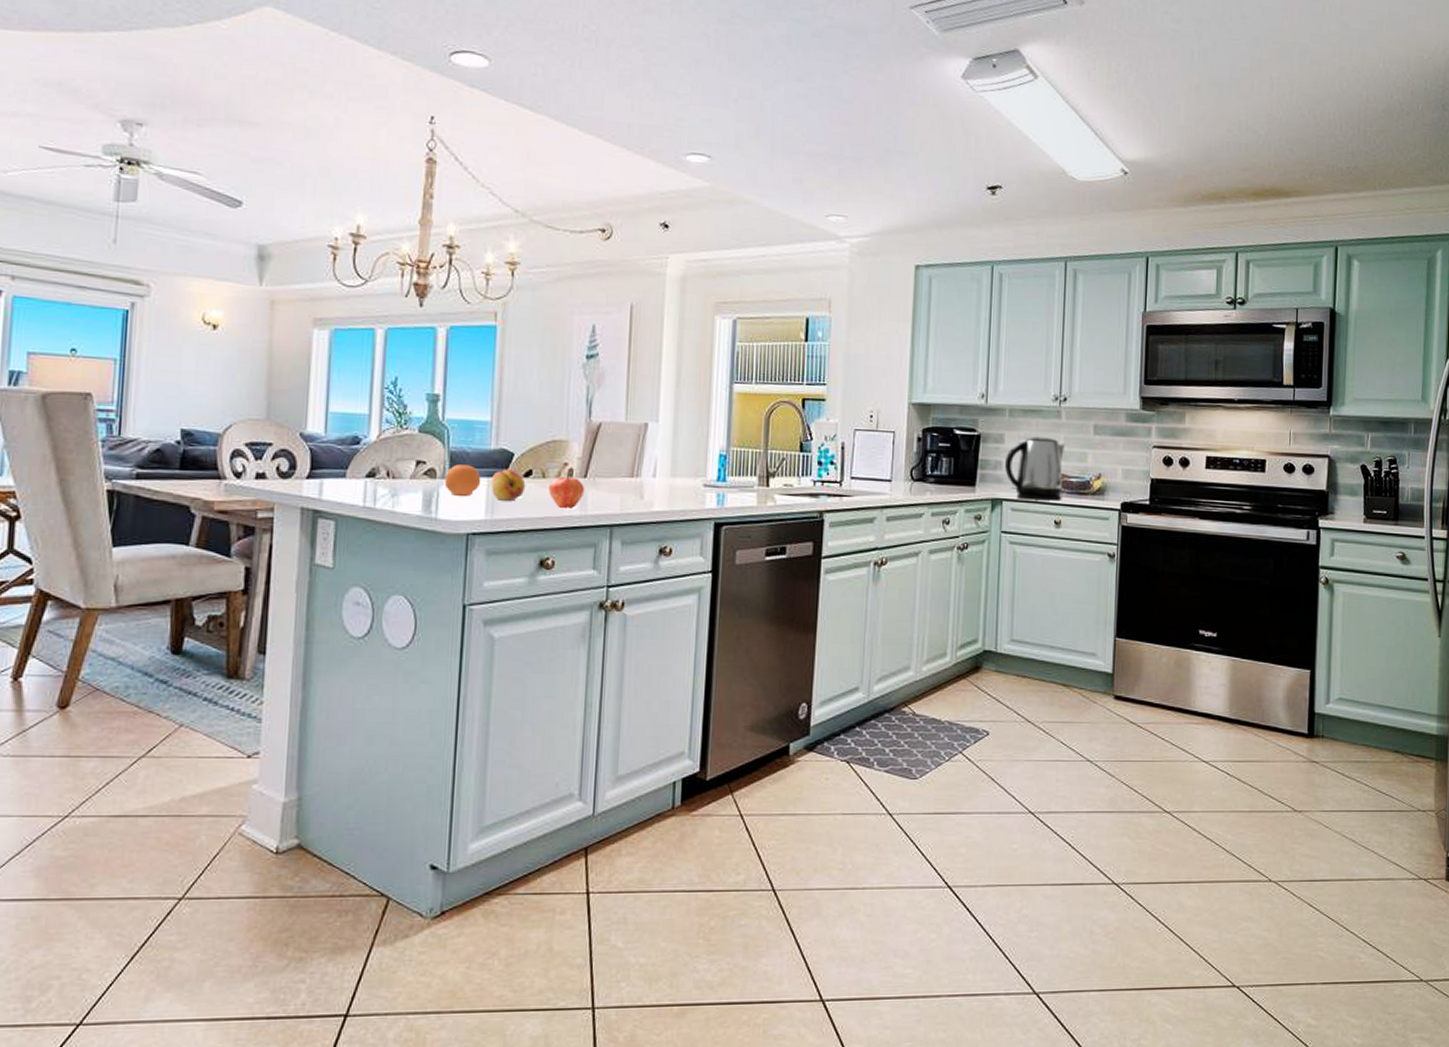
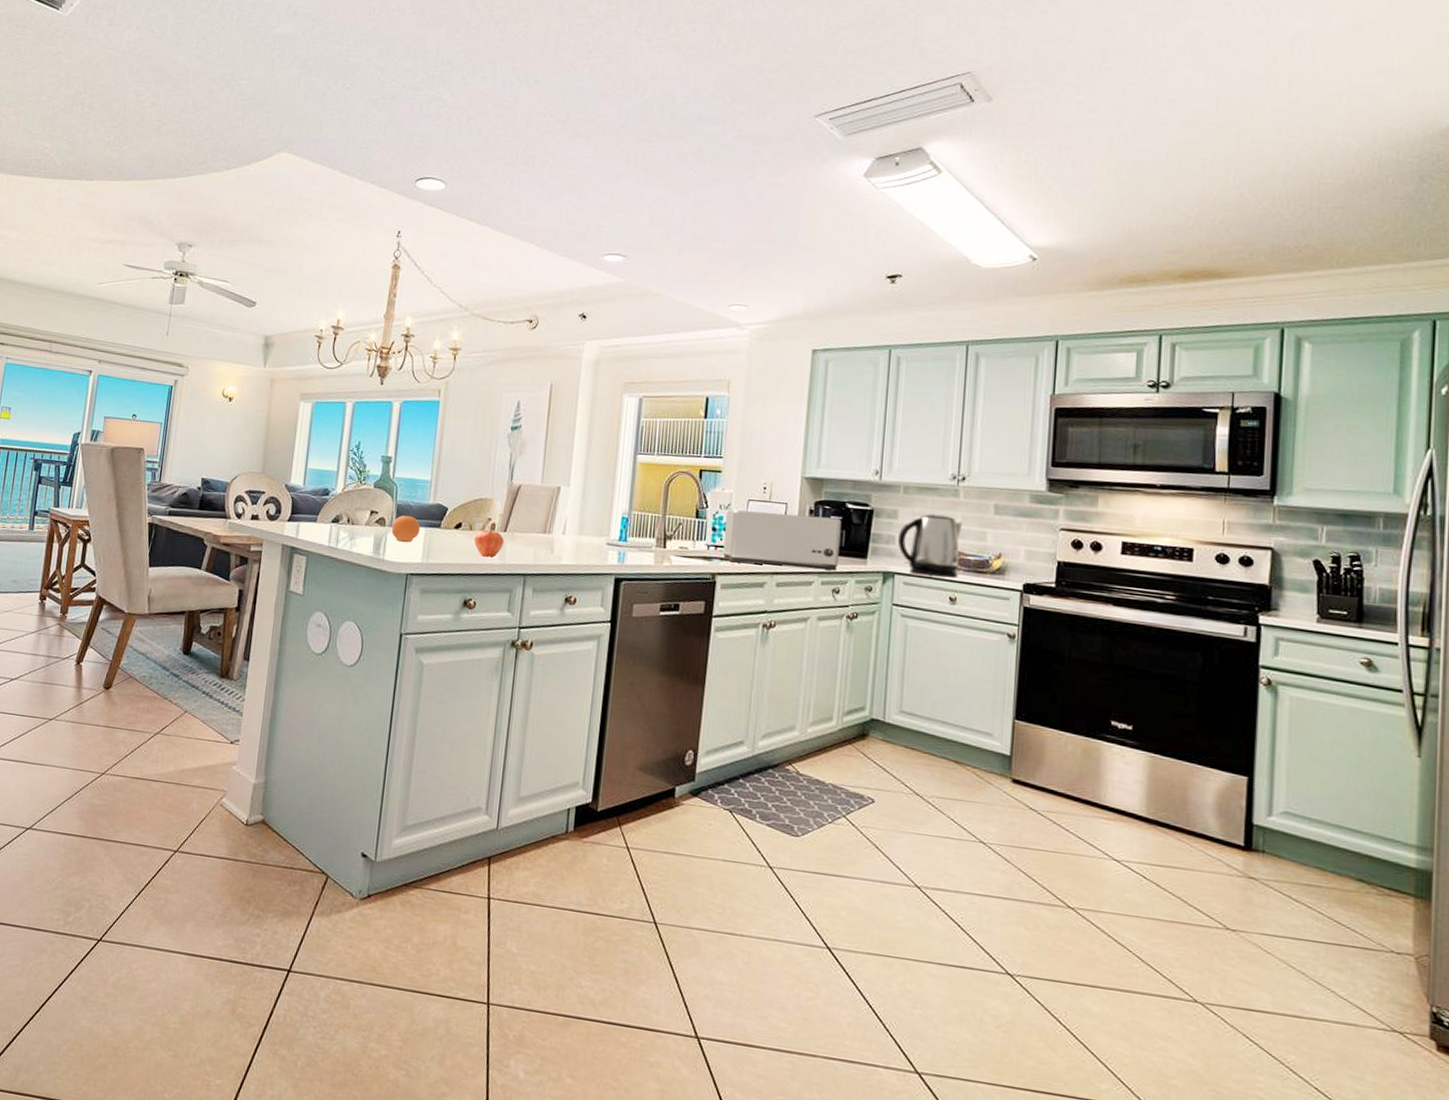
fruit: present [490,468,526,502] -> none [427,521,456,549]
toaster: none [830,441,950,502] -> present [723,509,842,572]

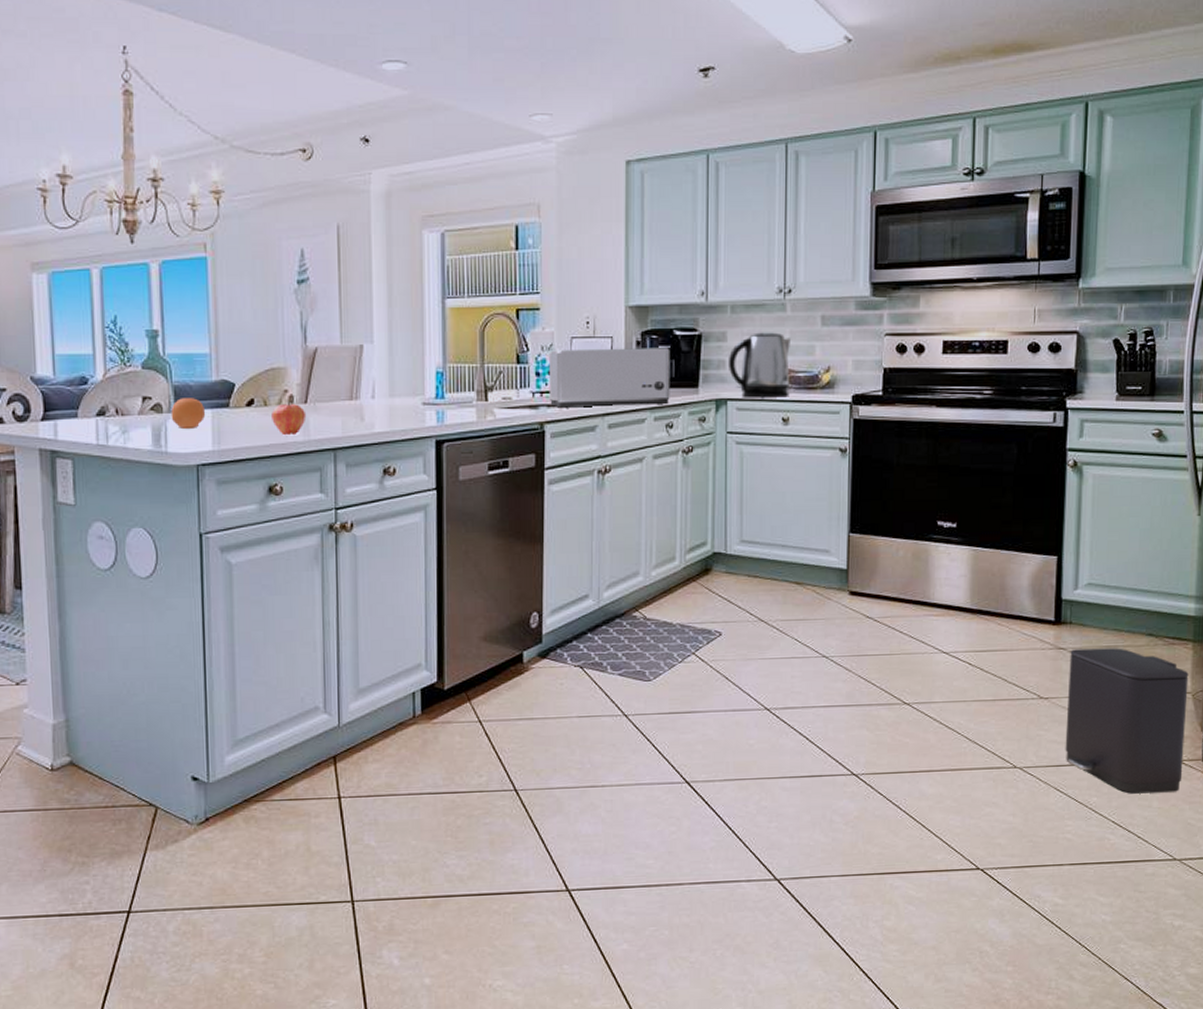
pedal bin: none [1256,881,1410,1069] -> present [1065,648,1189,794]

